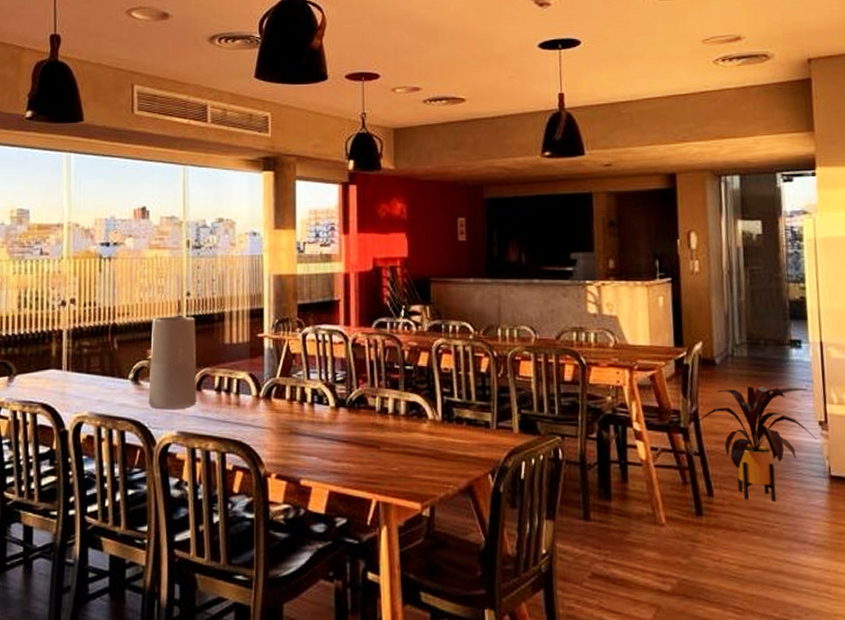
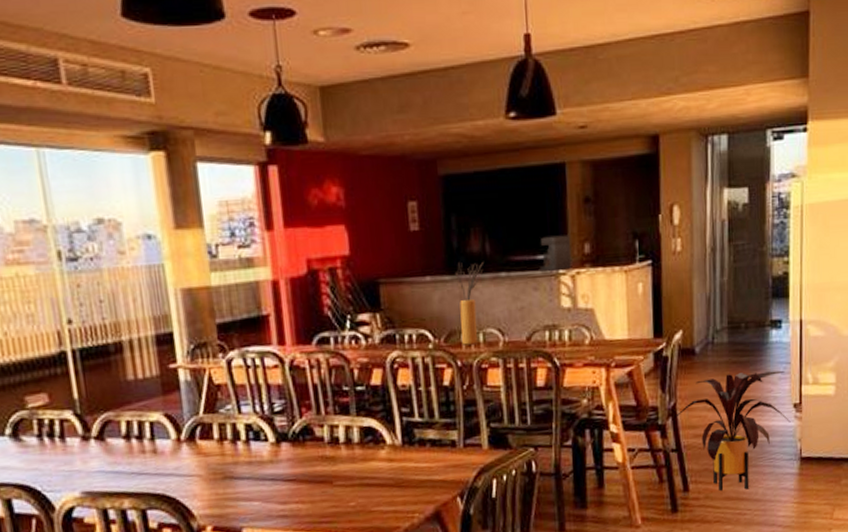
vase: present [148,316,197,410] -> none [25,350,101,469]
vase: none [494,269,519,339] -> present [454,262,484,345]

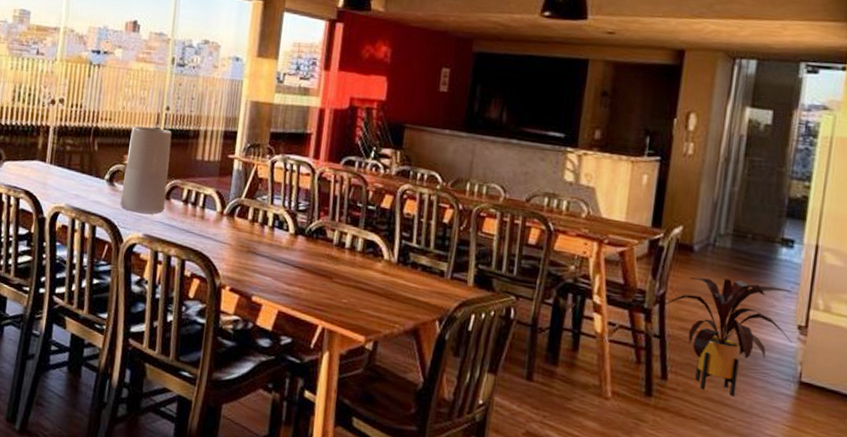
vase: none [25,350,101,469] -> present [120,126,171,214]
vase: present [454,262,484,345] -> none [466,124,498,194]
coffee maker: present [540,235,571,272] -> none [549,117,582,150]

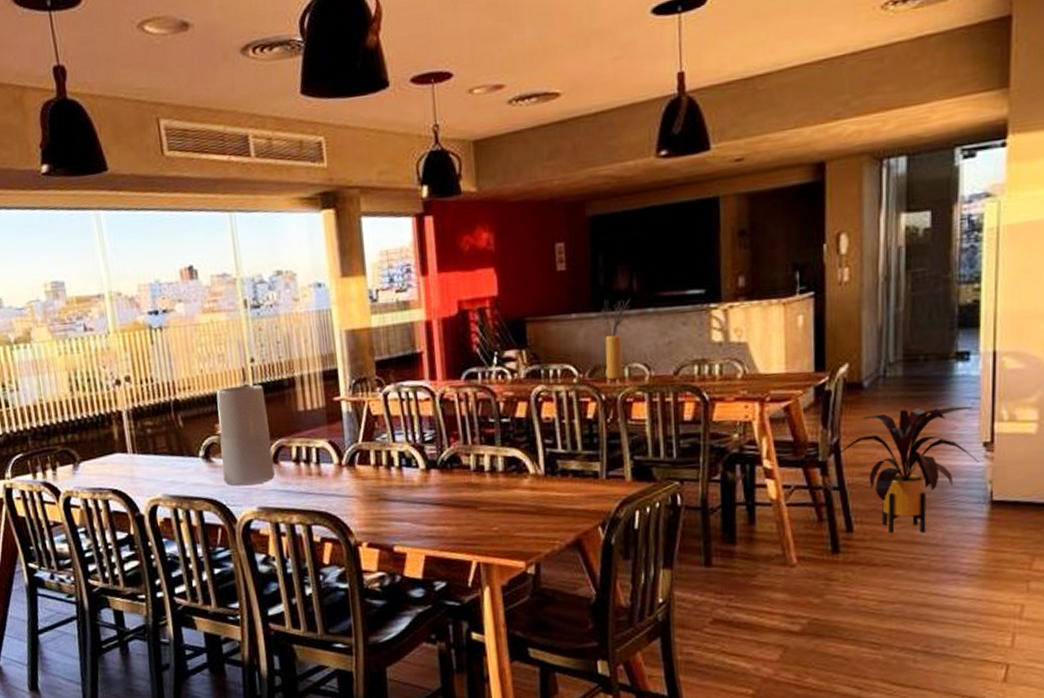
vase: none [466,124,498,194] -> present [600,299,630,380]

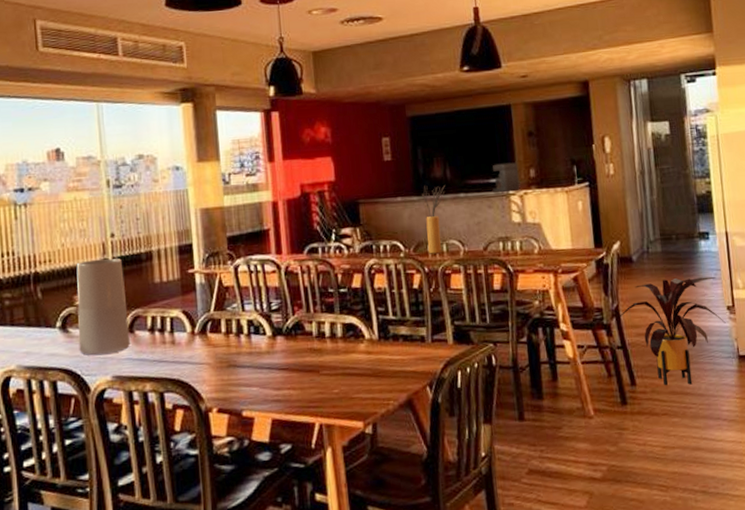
coffee maker: none [689,269,724,307] -> present [493,162,519,193]

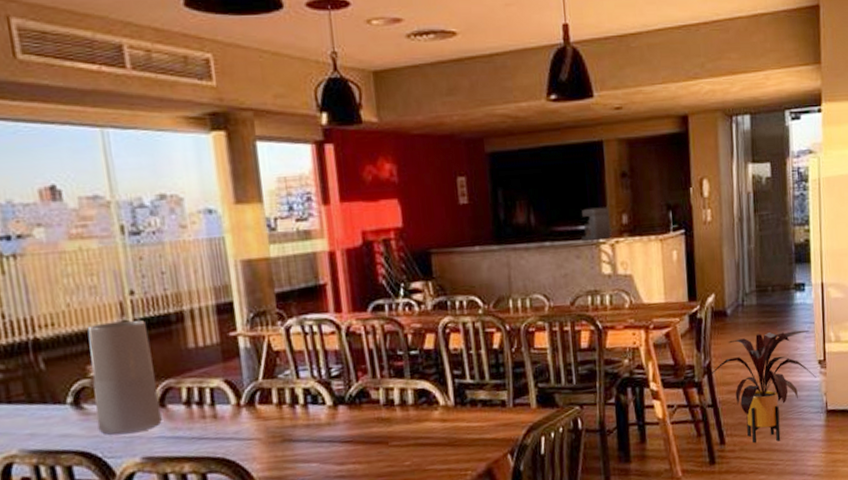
vase: present [421,185,445,254] -> none [502,233,529,311]

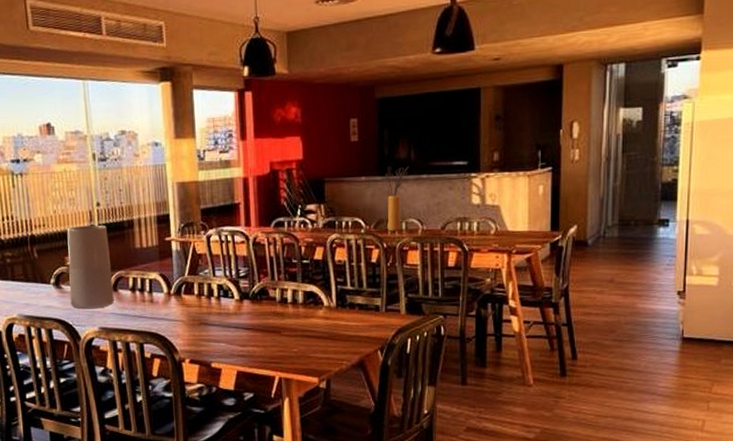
vase: none [502,233,529,311] -> present [385,166,408,231]
coffee maker: present [581,207,611,241] -> none [455,145,483,175]
house plant: present [711,329,817,444] -> none [568,262,674,362]

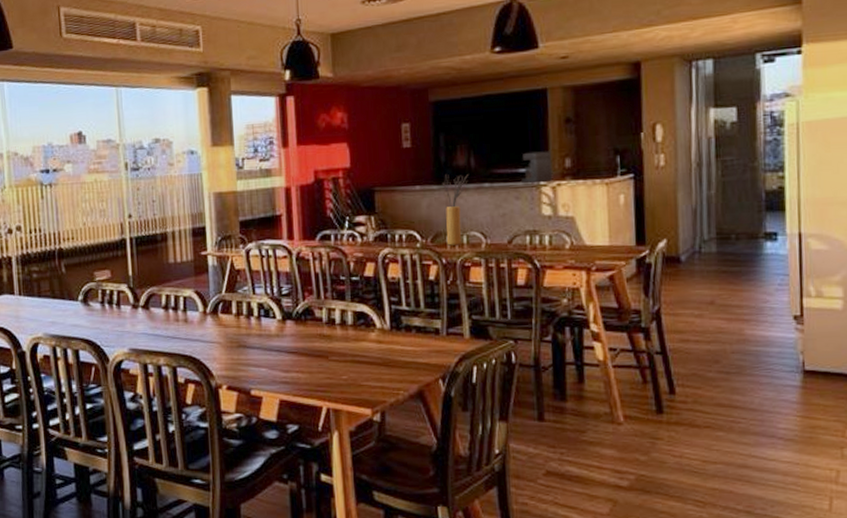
vase: present [67,225,114,310] -> none [96,238,146,329]
coffee maker: none [455,145,483,175] -> present [521,151,552,184]

